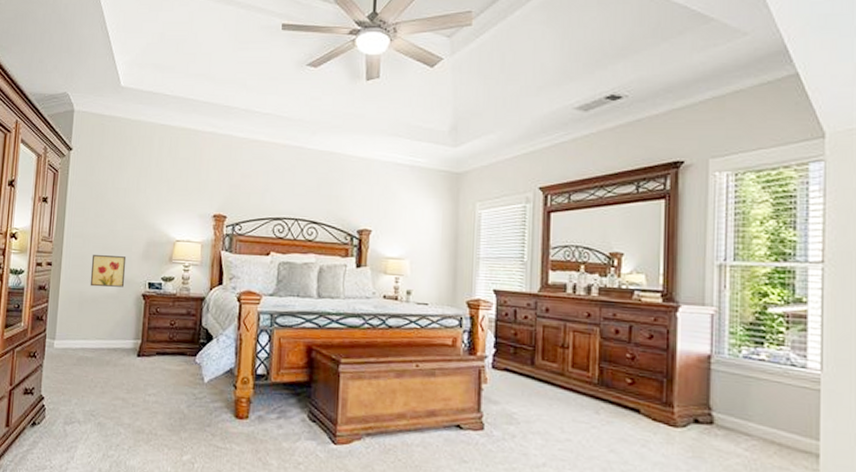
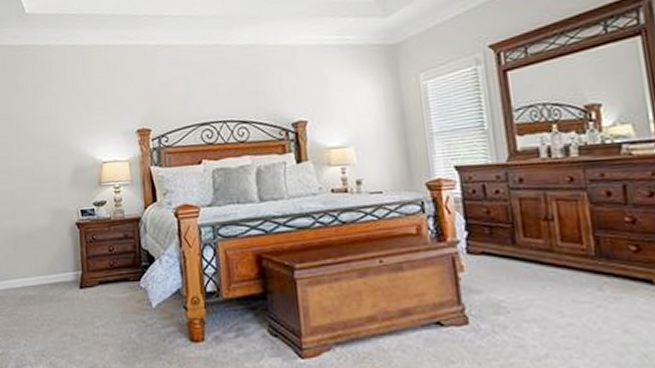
wall art: present [90,255,127,287] -> none [20,186,57,222]

